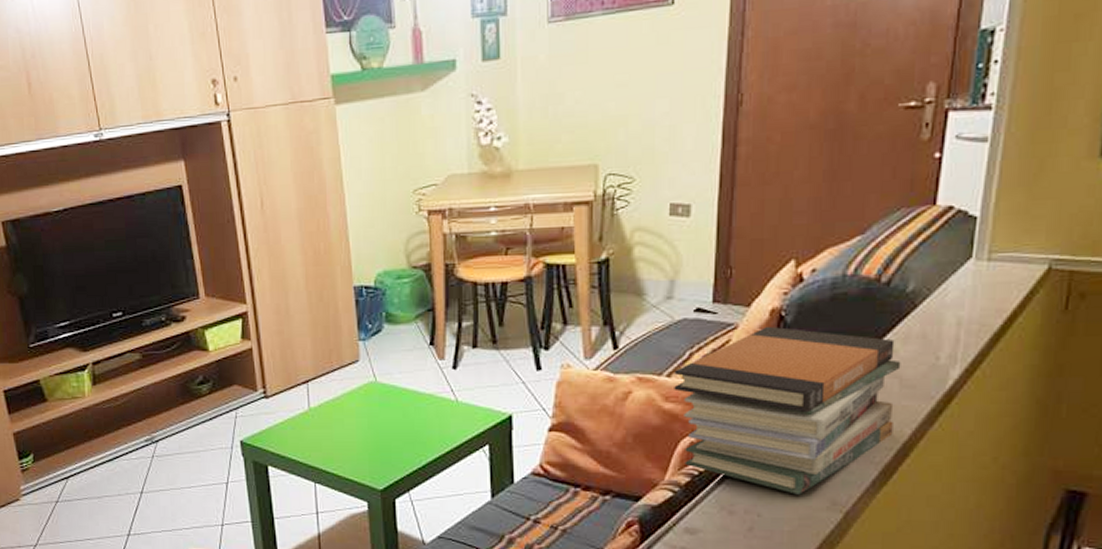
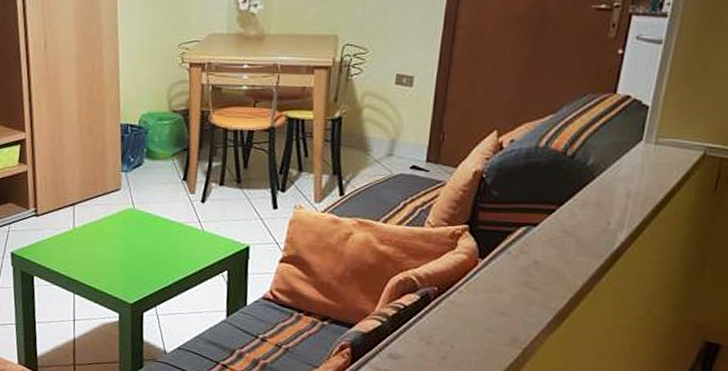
book stack: present [674,326,901,495] -> none [388,185,579,331]

